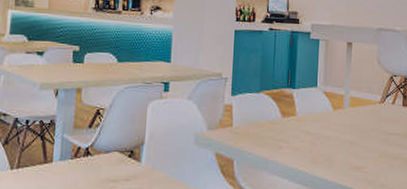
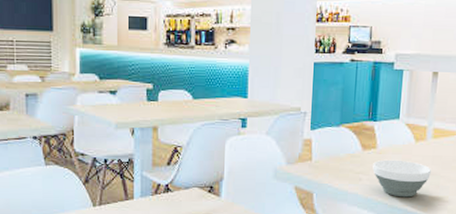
bowl: none [292,127,350,167] -> present [373,159,431,198]

